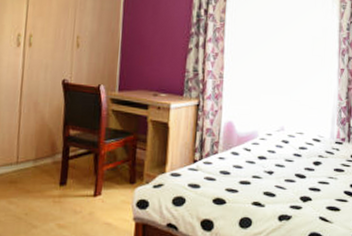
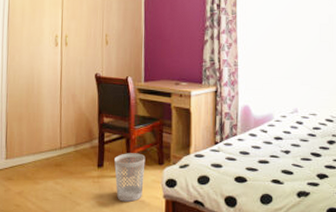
wastebasket: none [79,170,115,224] -> present [114,153,146,202]

